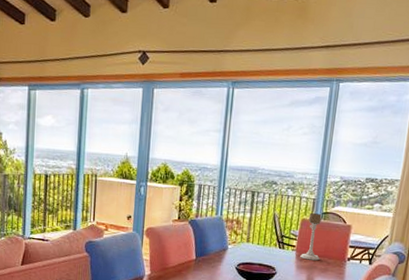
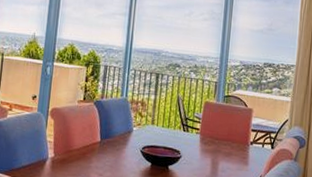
candle holder: present [300,213,322,261] -> none [204,96,224,144]

